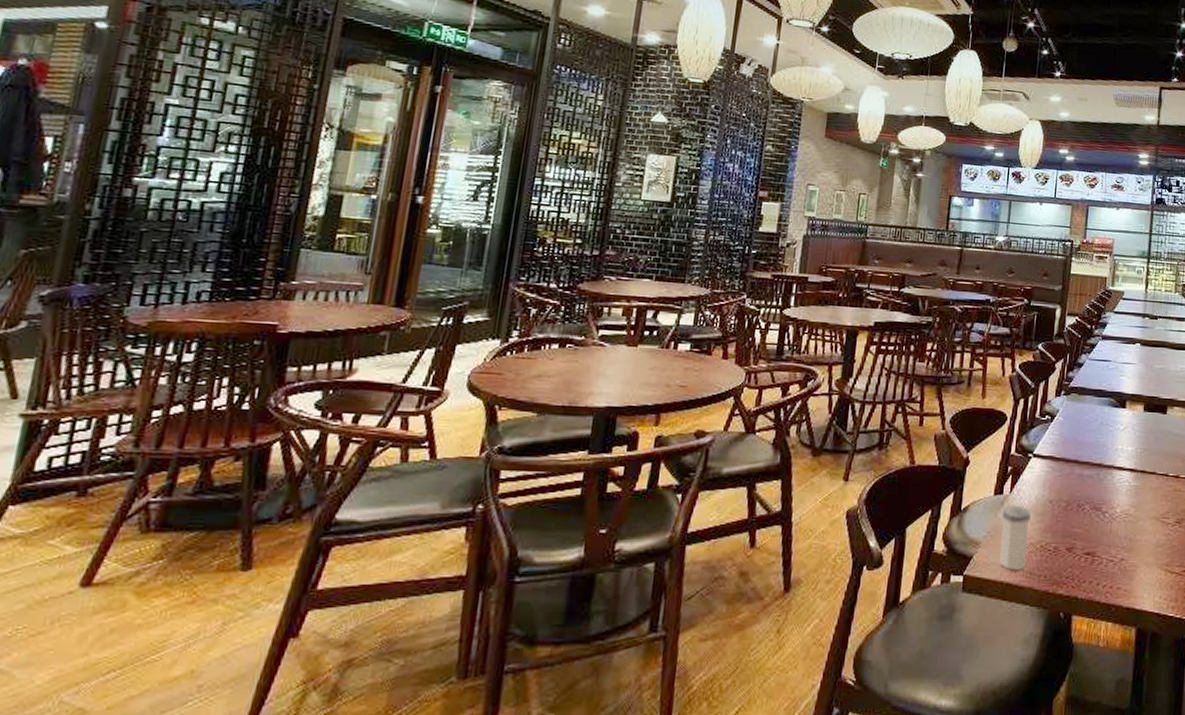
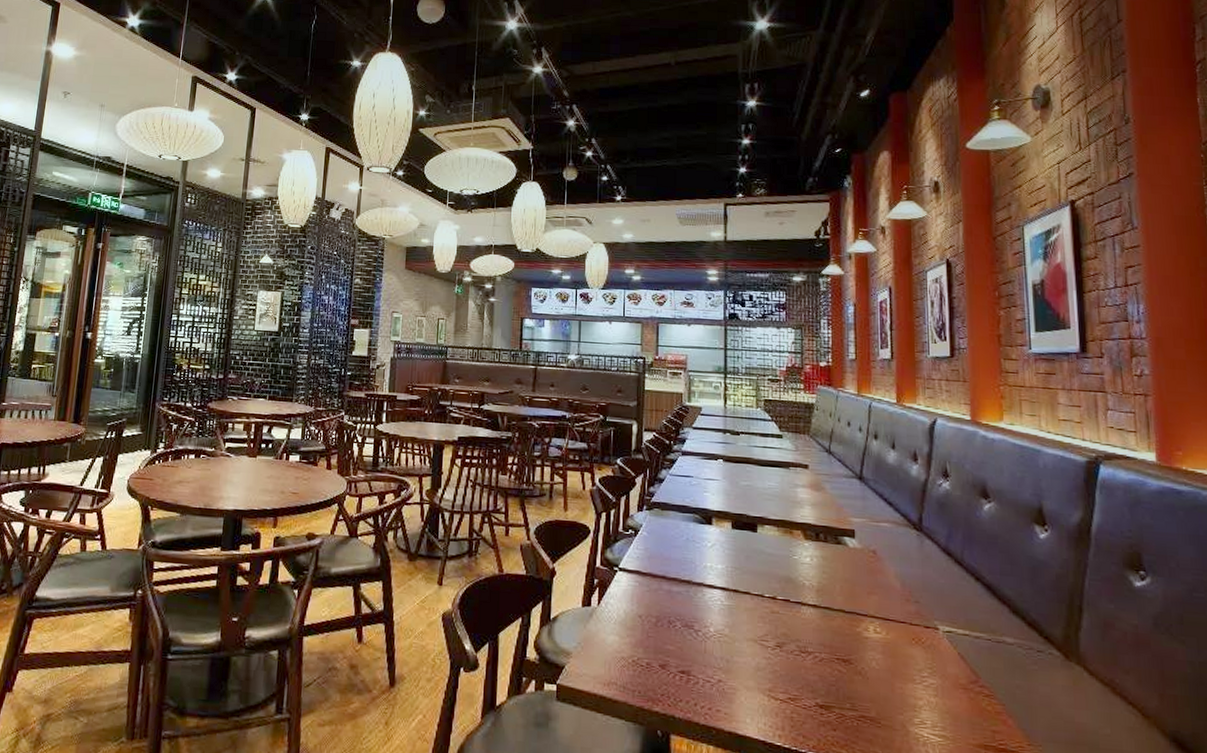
salt shaker: present [1000,505,1031,571] -> none [592,617,620,684]

